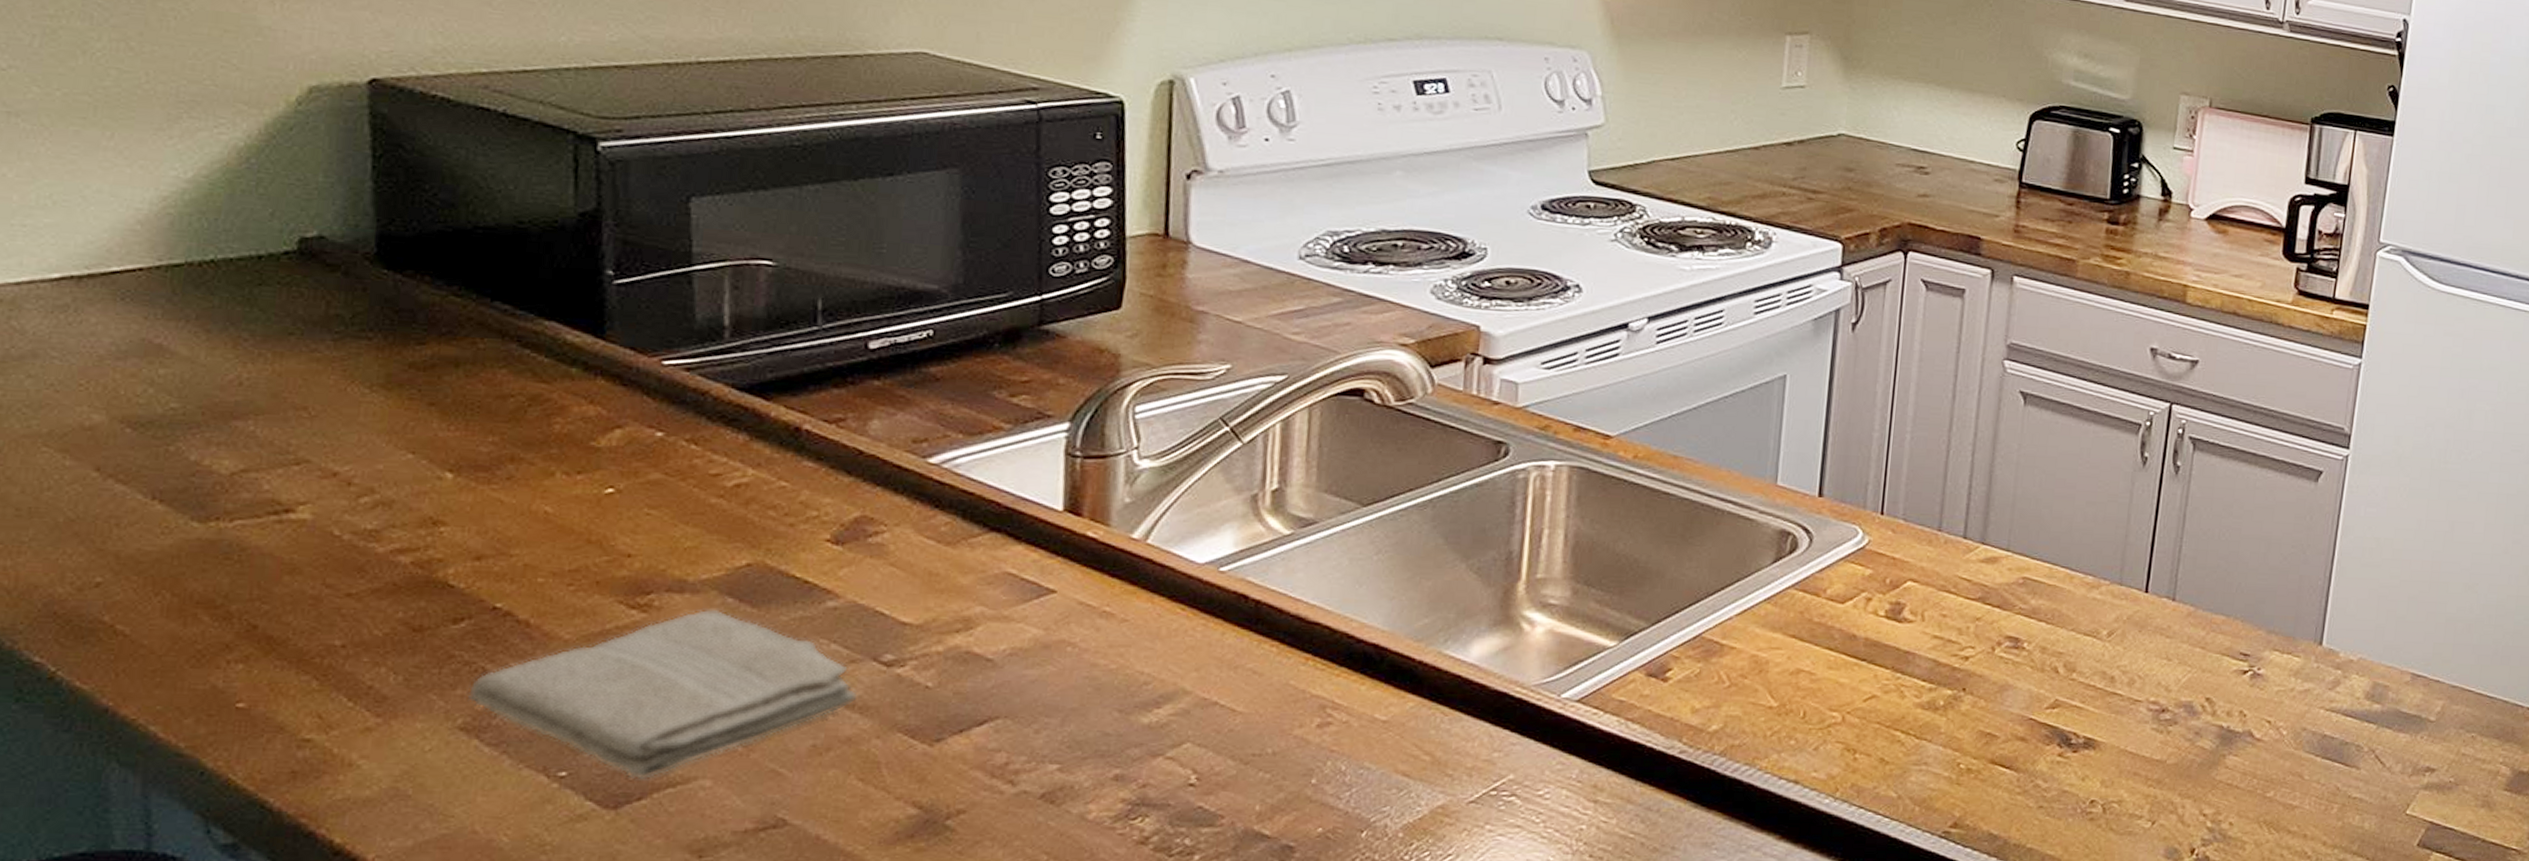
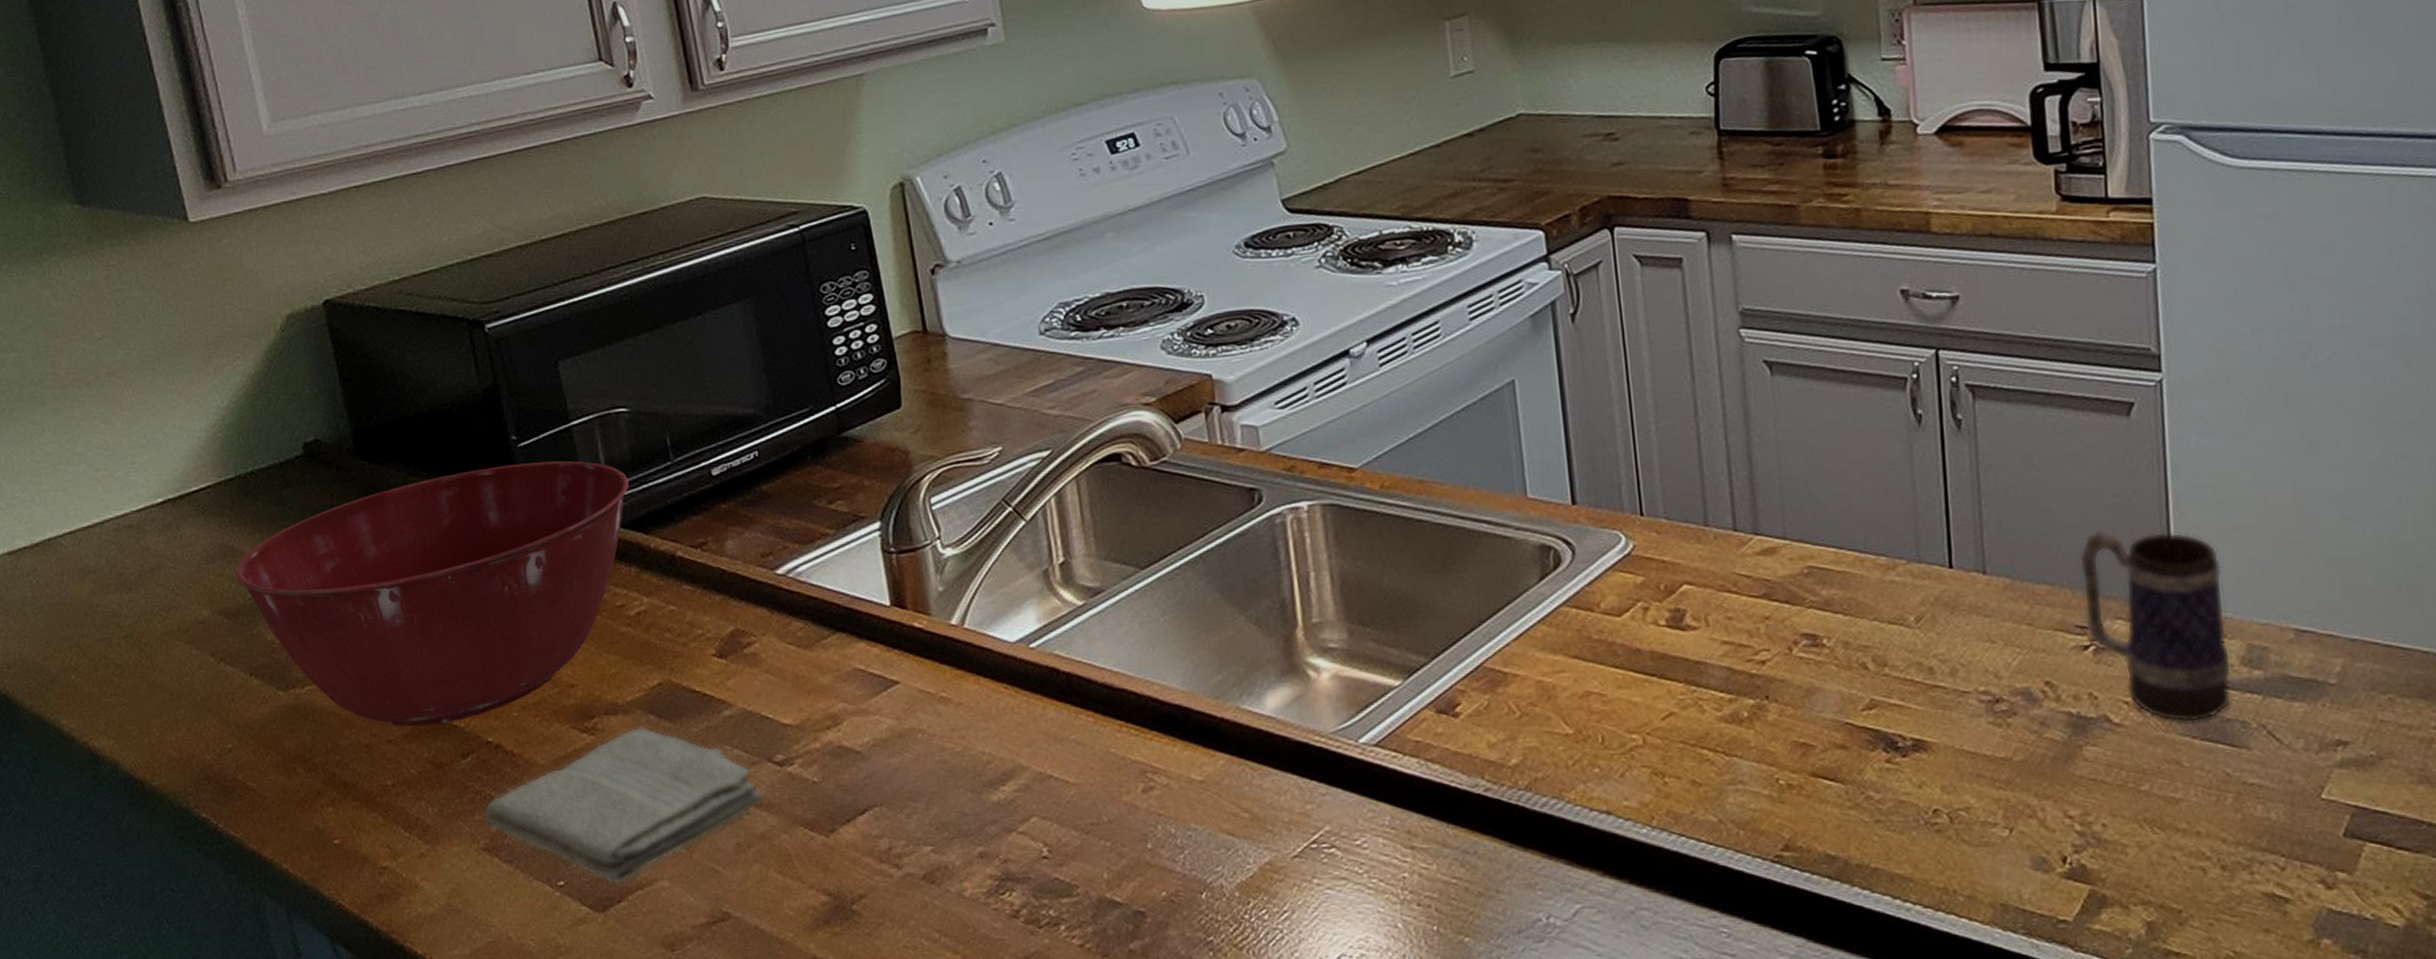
mixing bowl: none [157,301,758,583] -> present [235,460,629,727]
mug: none [2248,575,2365,743] -> present [2079,530,2232,723]

